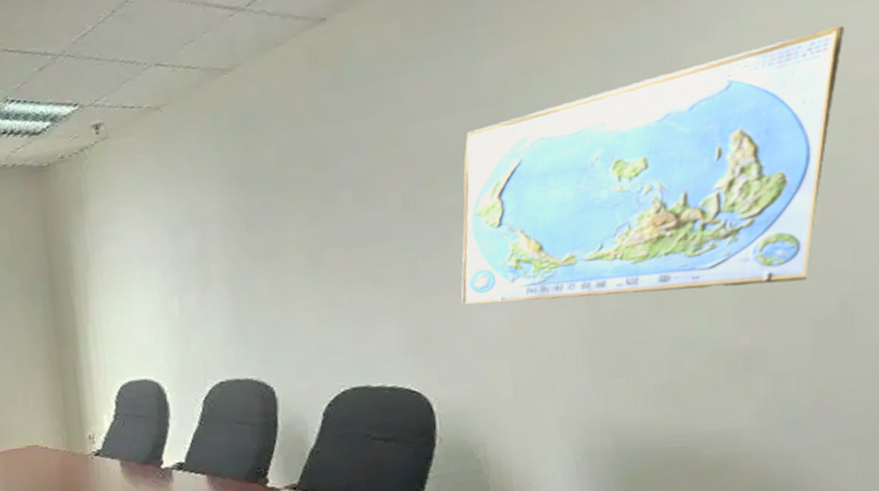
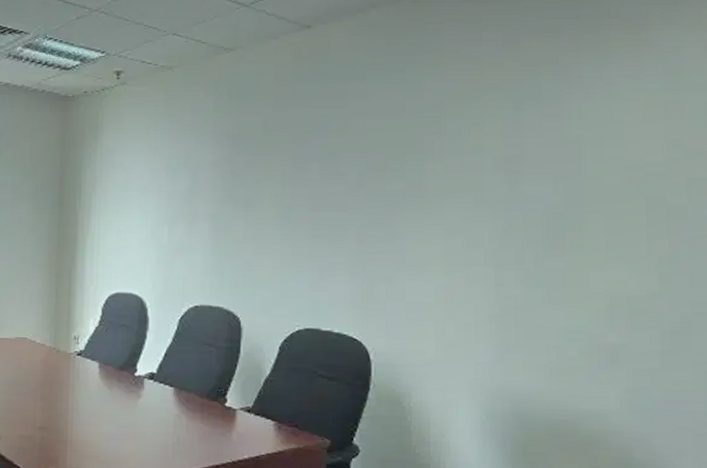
world map: present [460,24,846,305] -> none [398,108,685,298]

